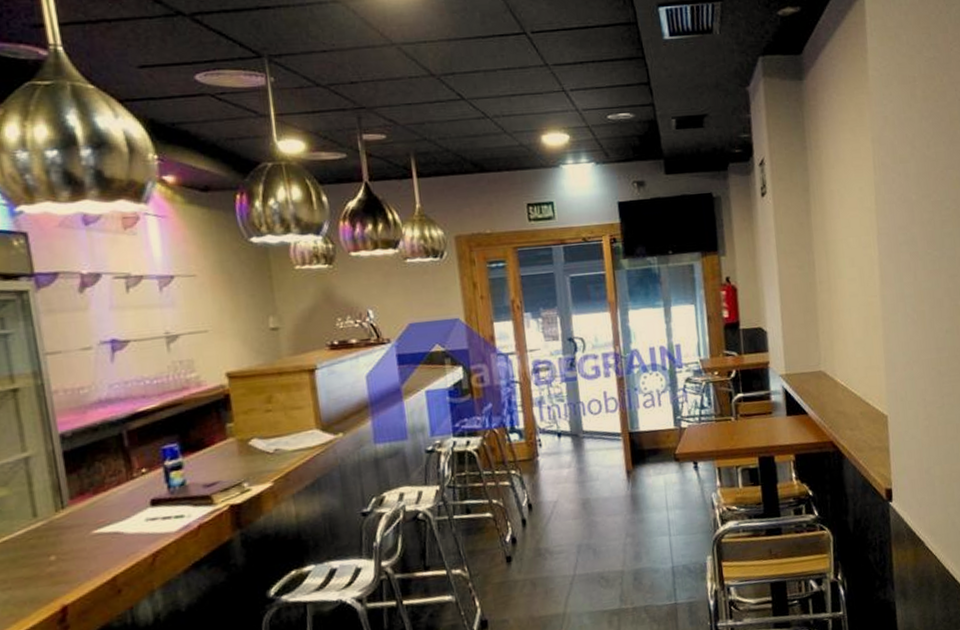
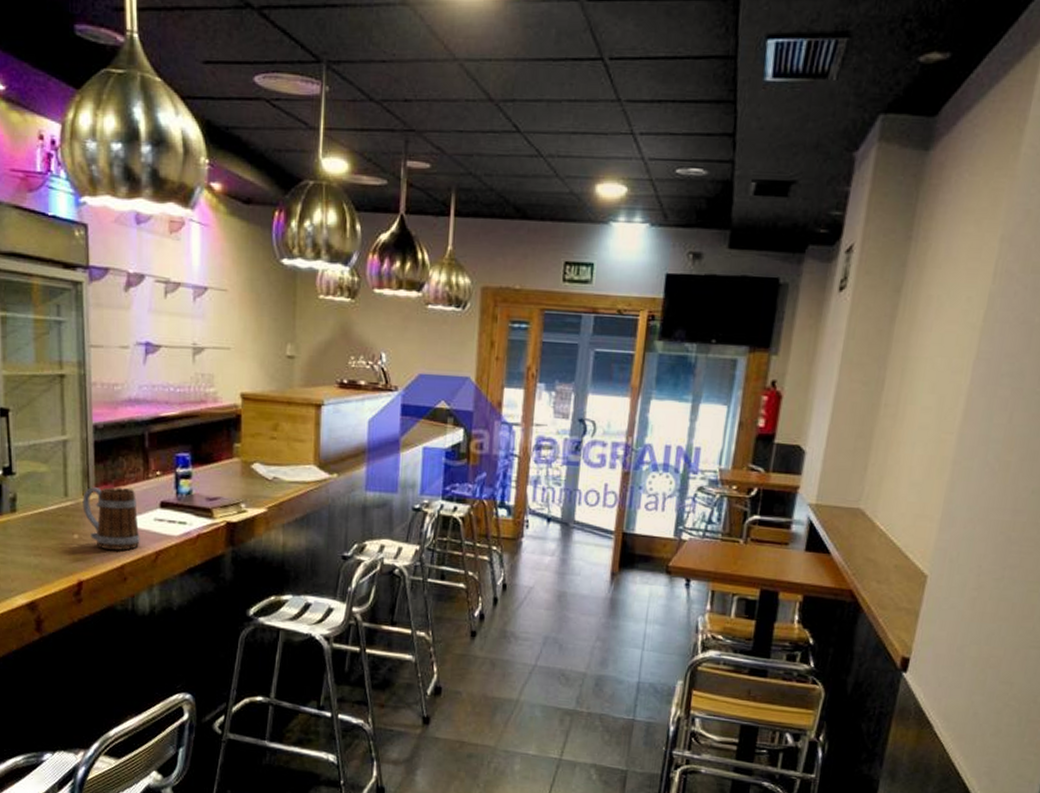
mug: none [56,493,132,565] -> present [82,487,140,551]

